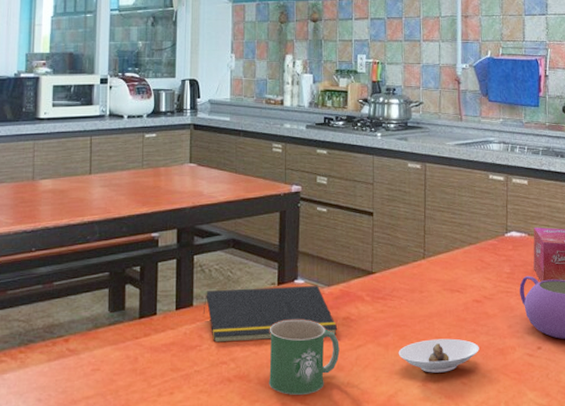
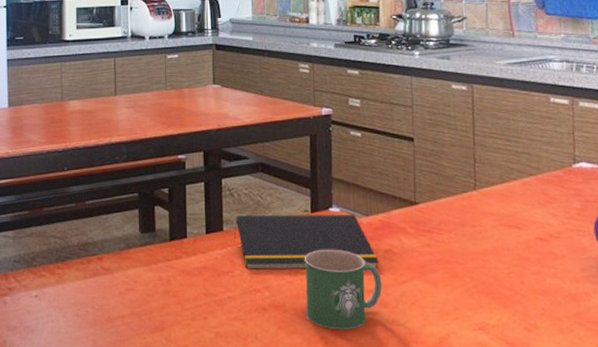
saucer: present [398,338,479,373] -> none [449,279,546,317]

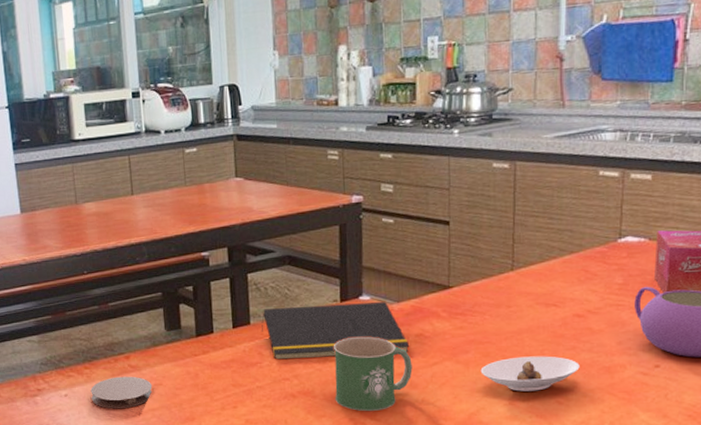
coaster: none [61,279,124,314] -> present [90,376,153,409]
saucer: none [449,279,546,317] -> present [480,356,580,392]

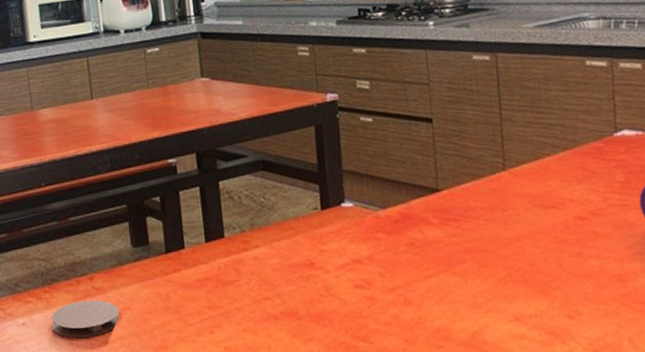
notepad: present [261,301,410,360] -> none [236,207,401,277]
mug: present [333,336,413,412] -> none [316,247,406,334]
saucer: present [480,356,580,392] -> none [480,264,589,306]

